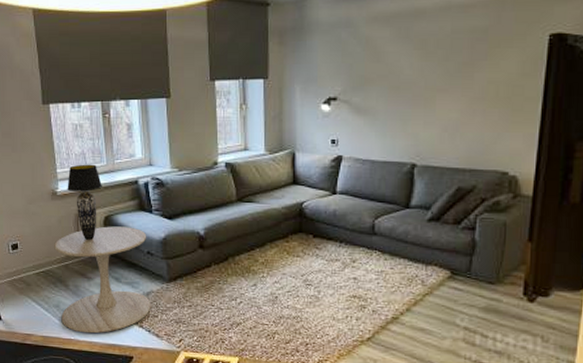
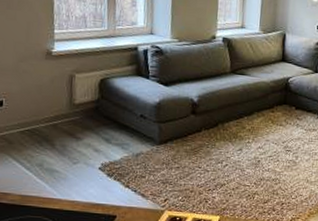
side table: present [54,226,151,334] -> none [43,88,142,193]
table lamp: present [67,164,102,240] -> none [63,27,101,101]

